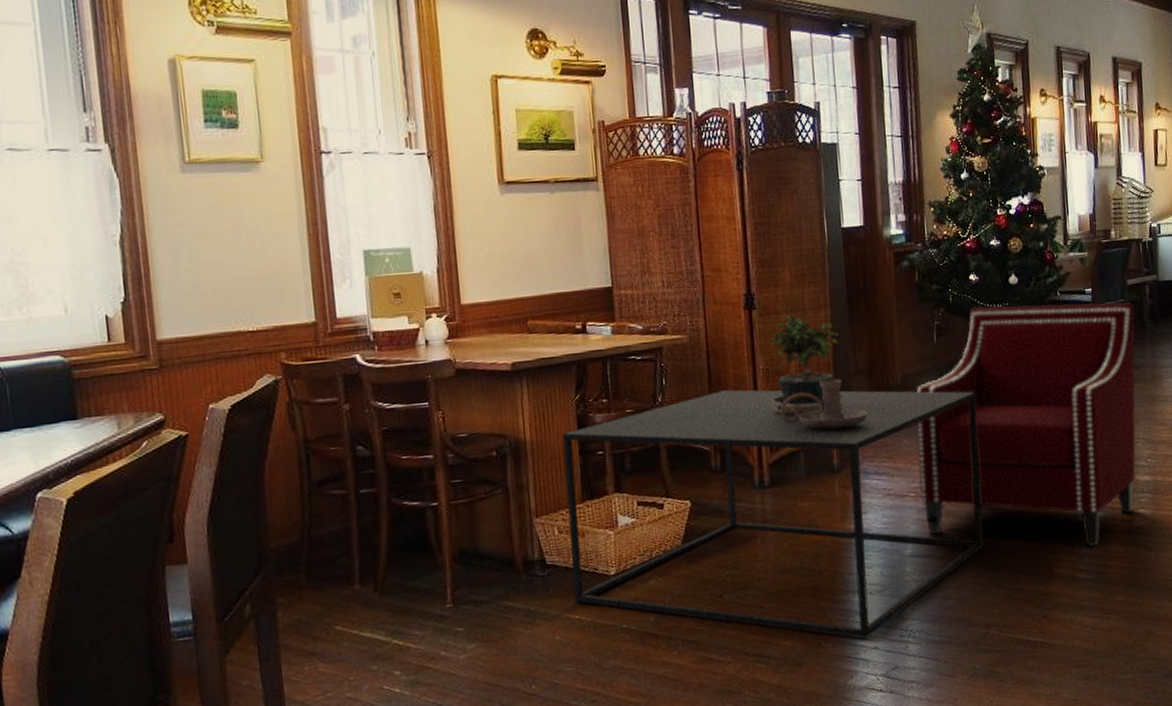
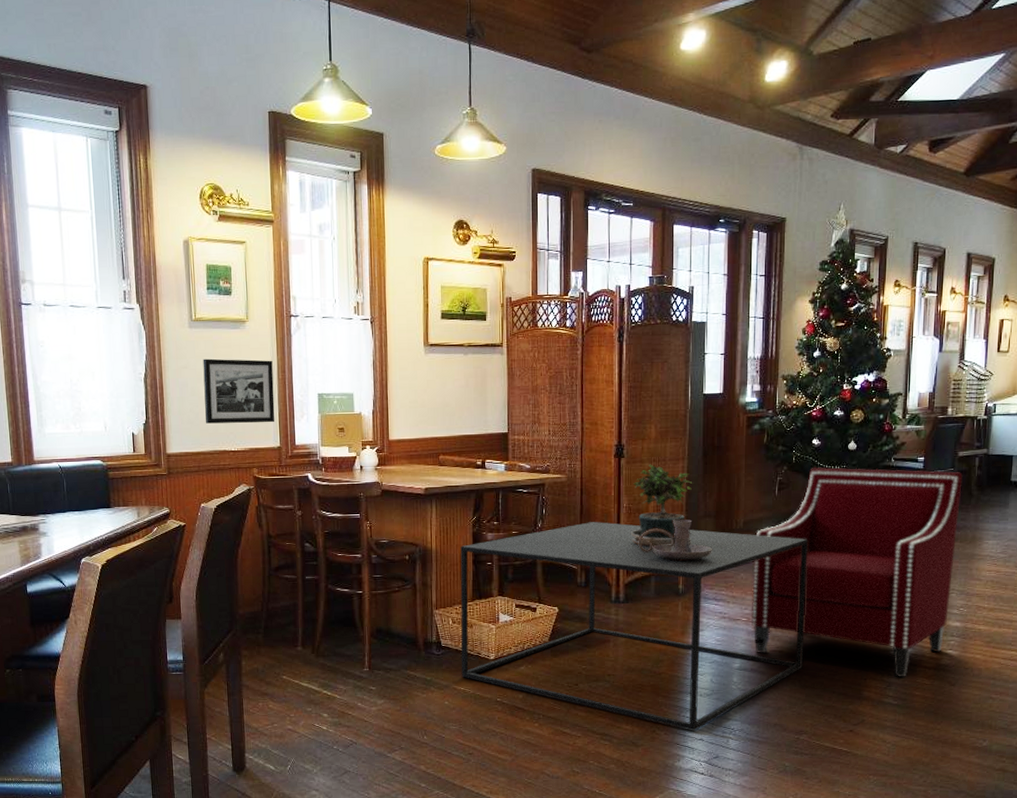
picture frame: none [202,210,307,297] -> present [203,358,275,424]

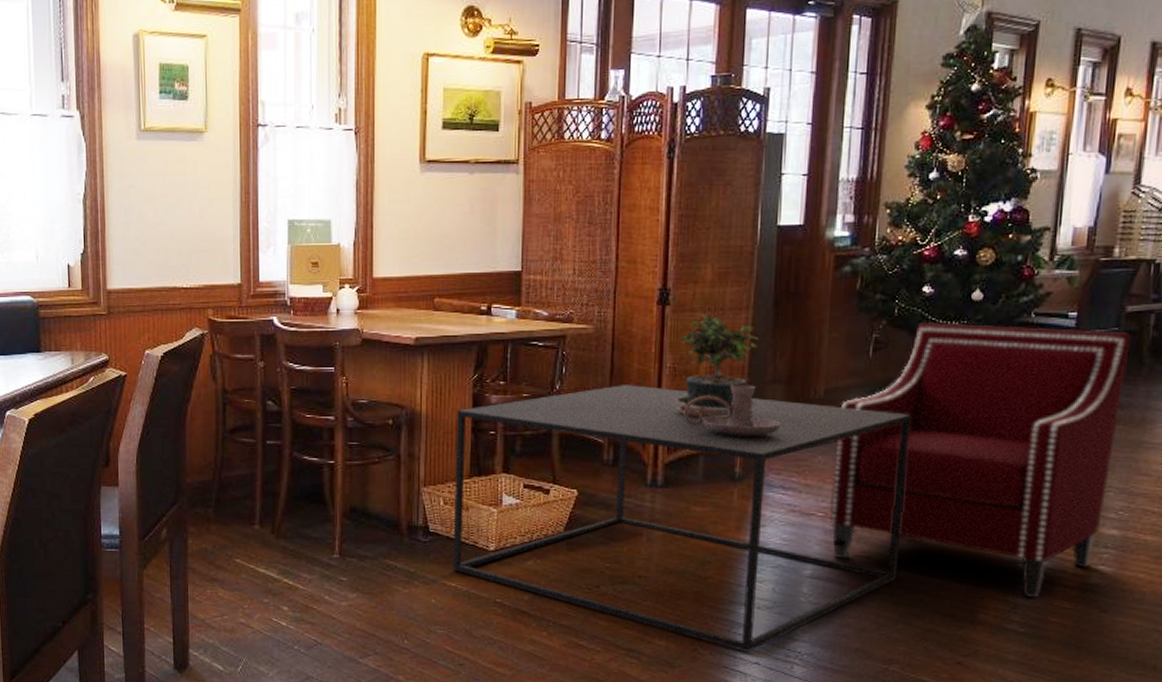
picture frame: present [203,358,275,424] -> none [152,176,236,255]

